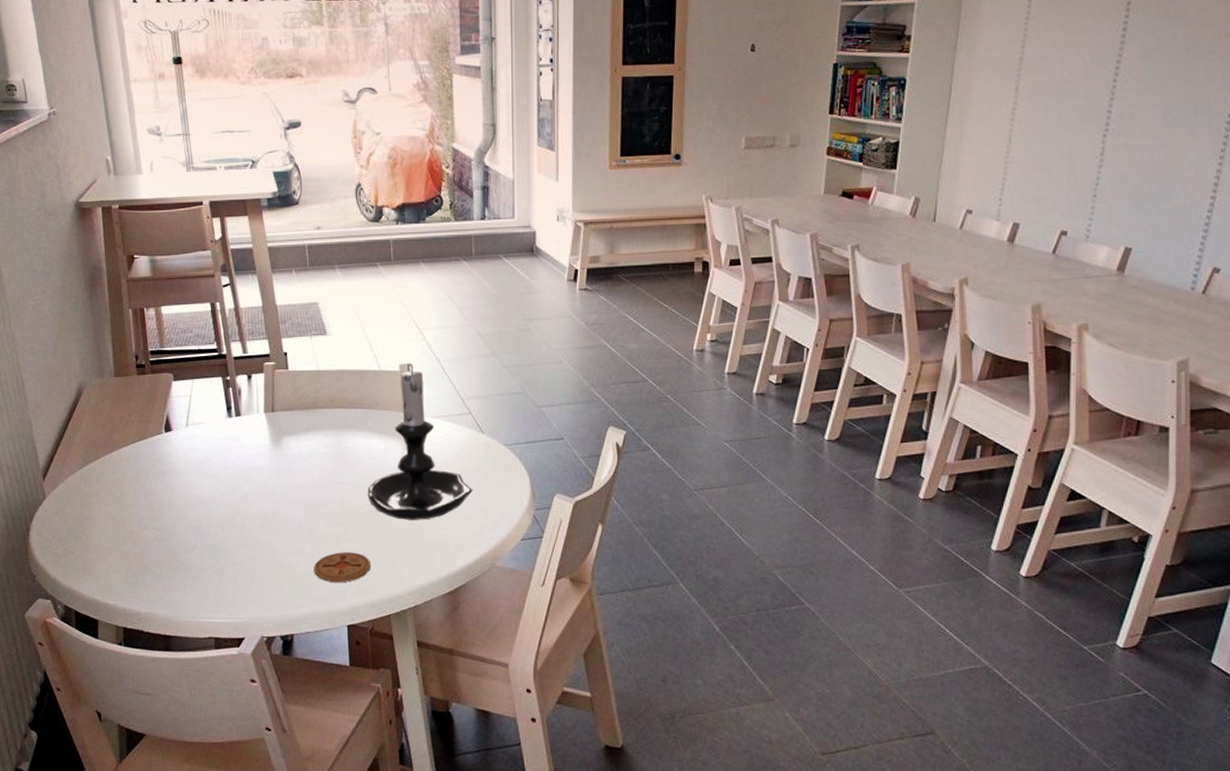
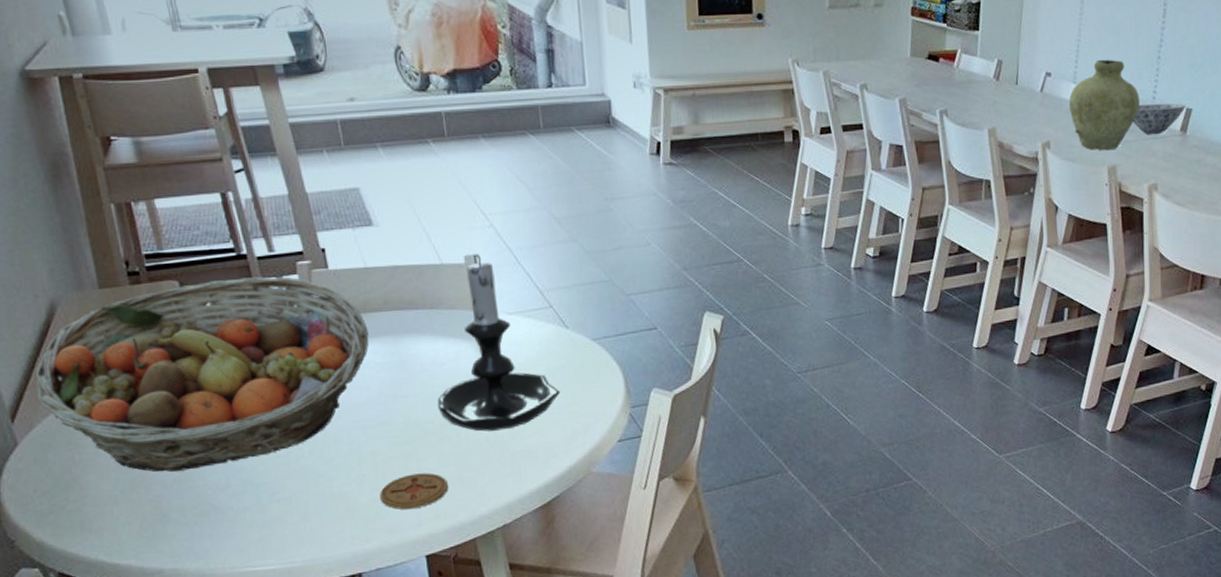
fruit basket: none [62,374,316,531] -> present [35,276,369,472]
vase: none [991,197,1071,289] -> present [1069,59,1140,151]
bowl: none [1062,242,1124,274] -> present [1133,103,1186,135]

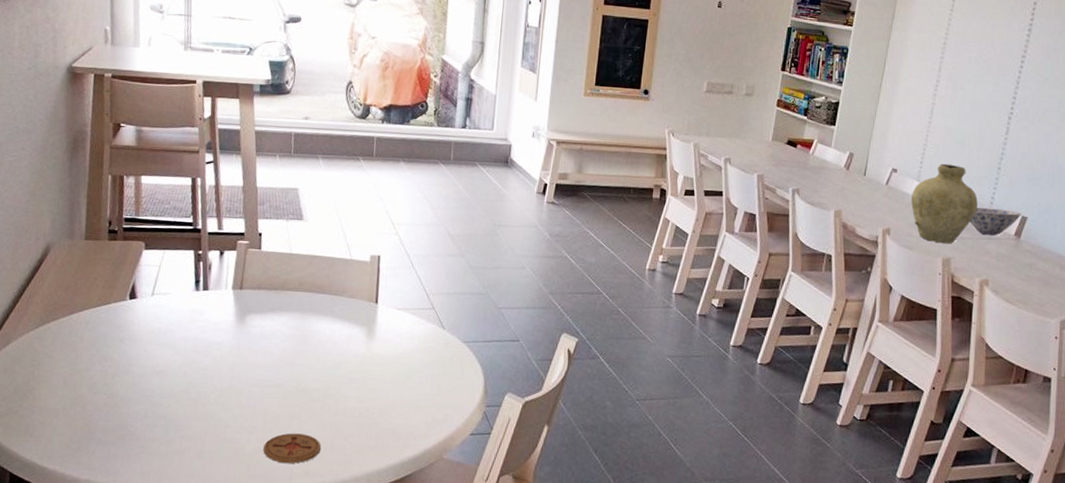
fruit basket: present [35,276,369,472] -> none [18,246,283,398]
candle holder: present [437,254,561,432] -> none [325,255,429,408]

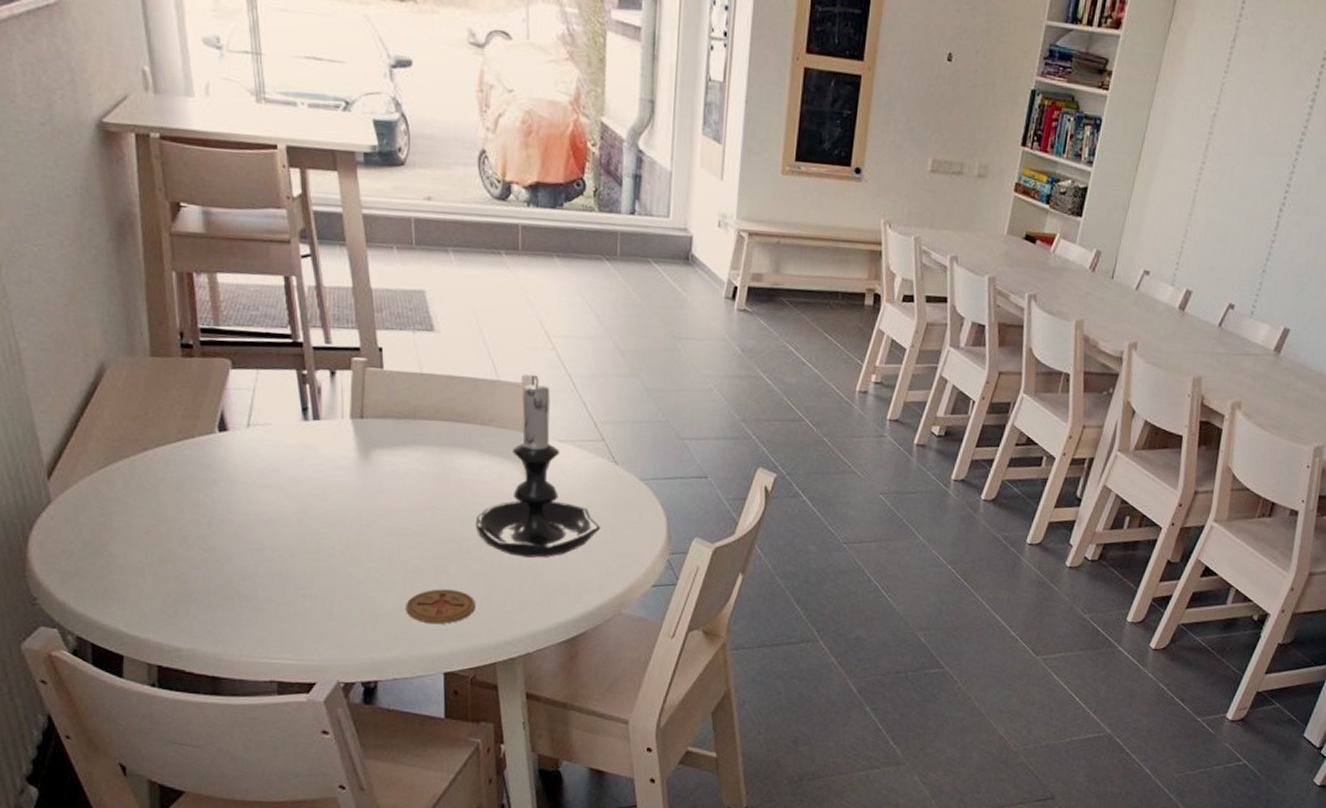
candle holder: none [325,255,429,408] -> present [475,375,601,558]
vase: present [911,163,978,244] -> none [1162,264,1238,361]
bowl: present [970,207,1021,236] -> none [1226,317,1284,352]

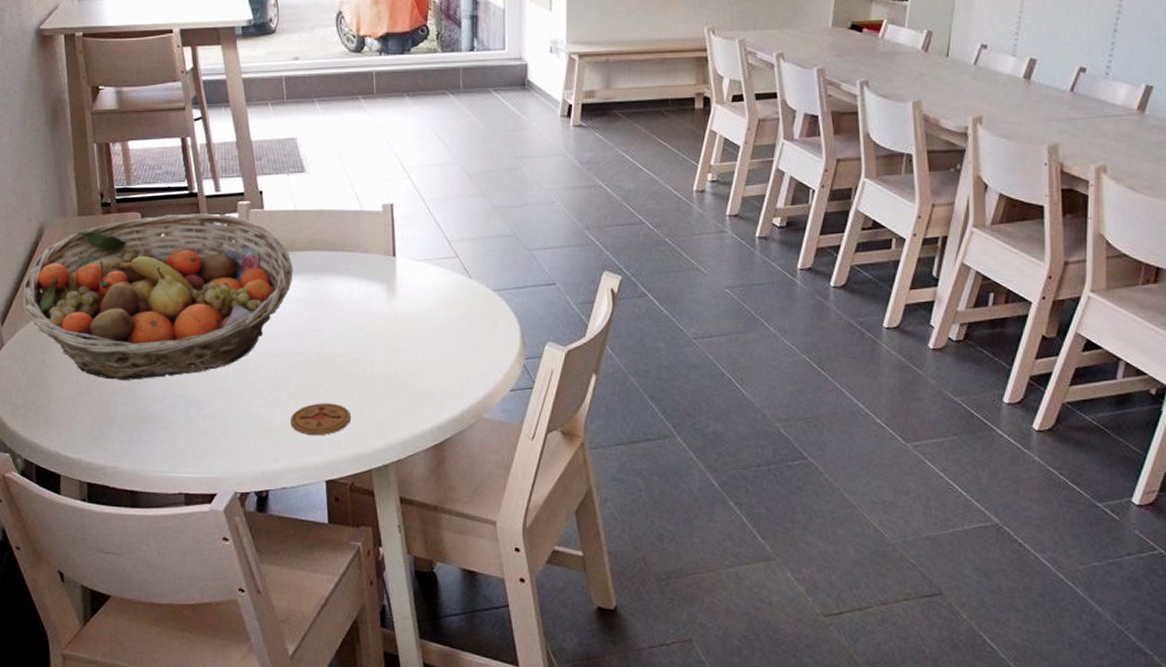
fruit basket: none [75,364,416,553] -> present [22,213,293,380]
candle holder: present [475,375,601,558] -> none [347,203,460,370]

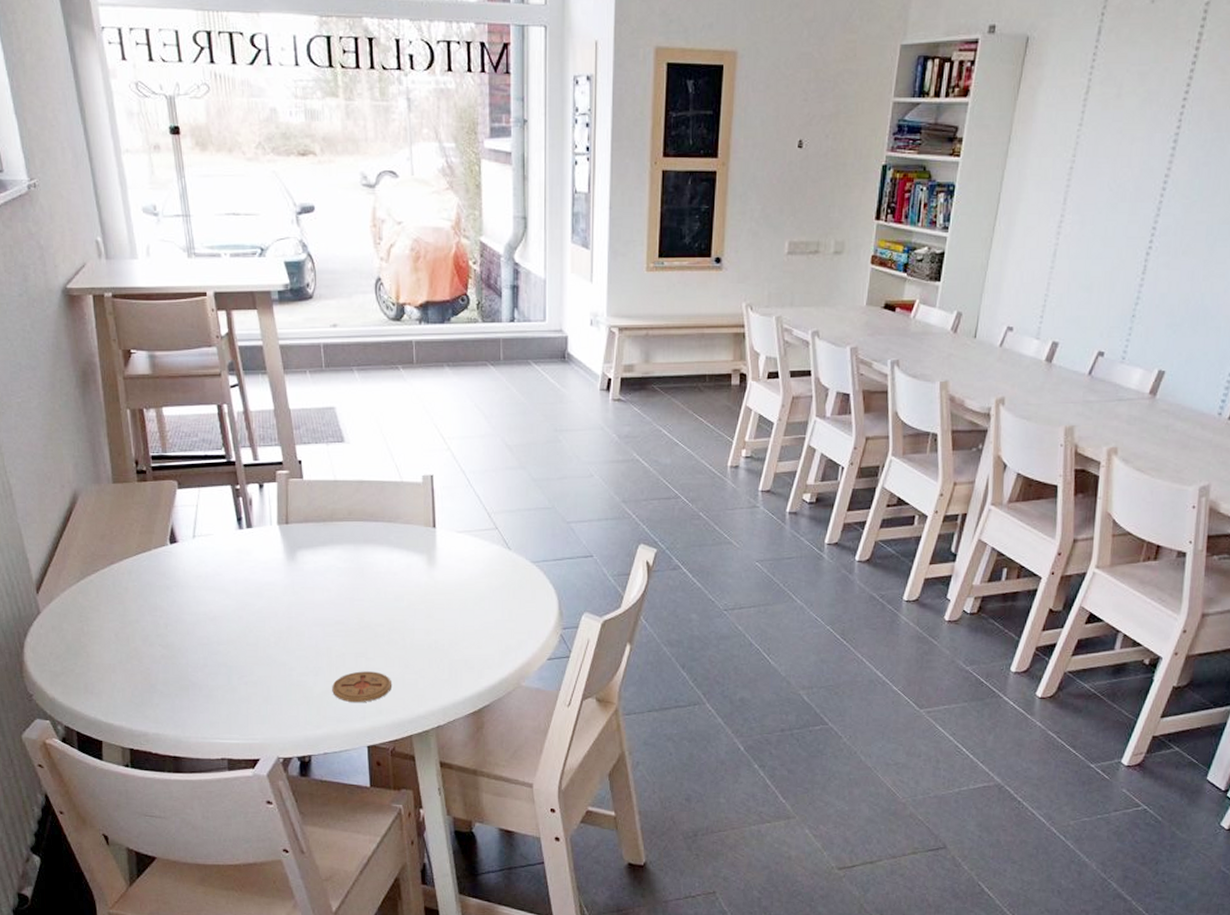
fruit basket: present [22,213,293,380] -> none [57,482,333,648]

